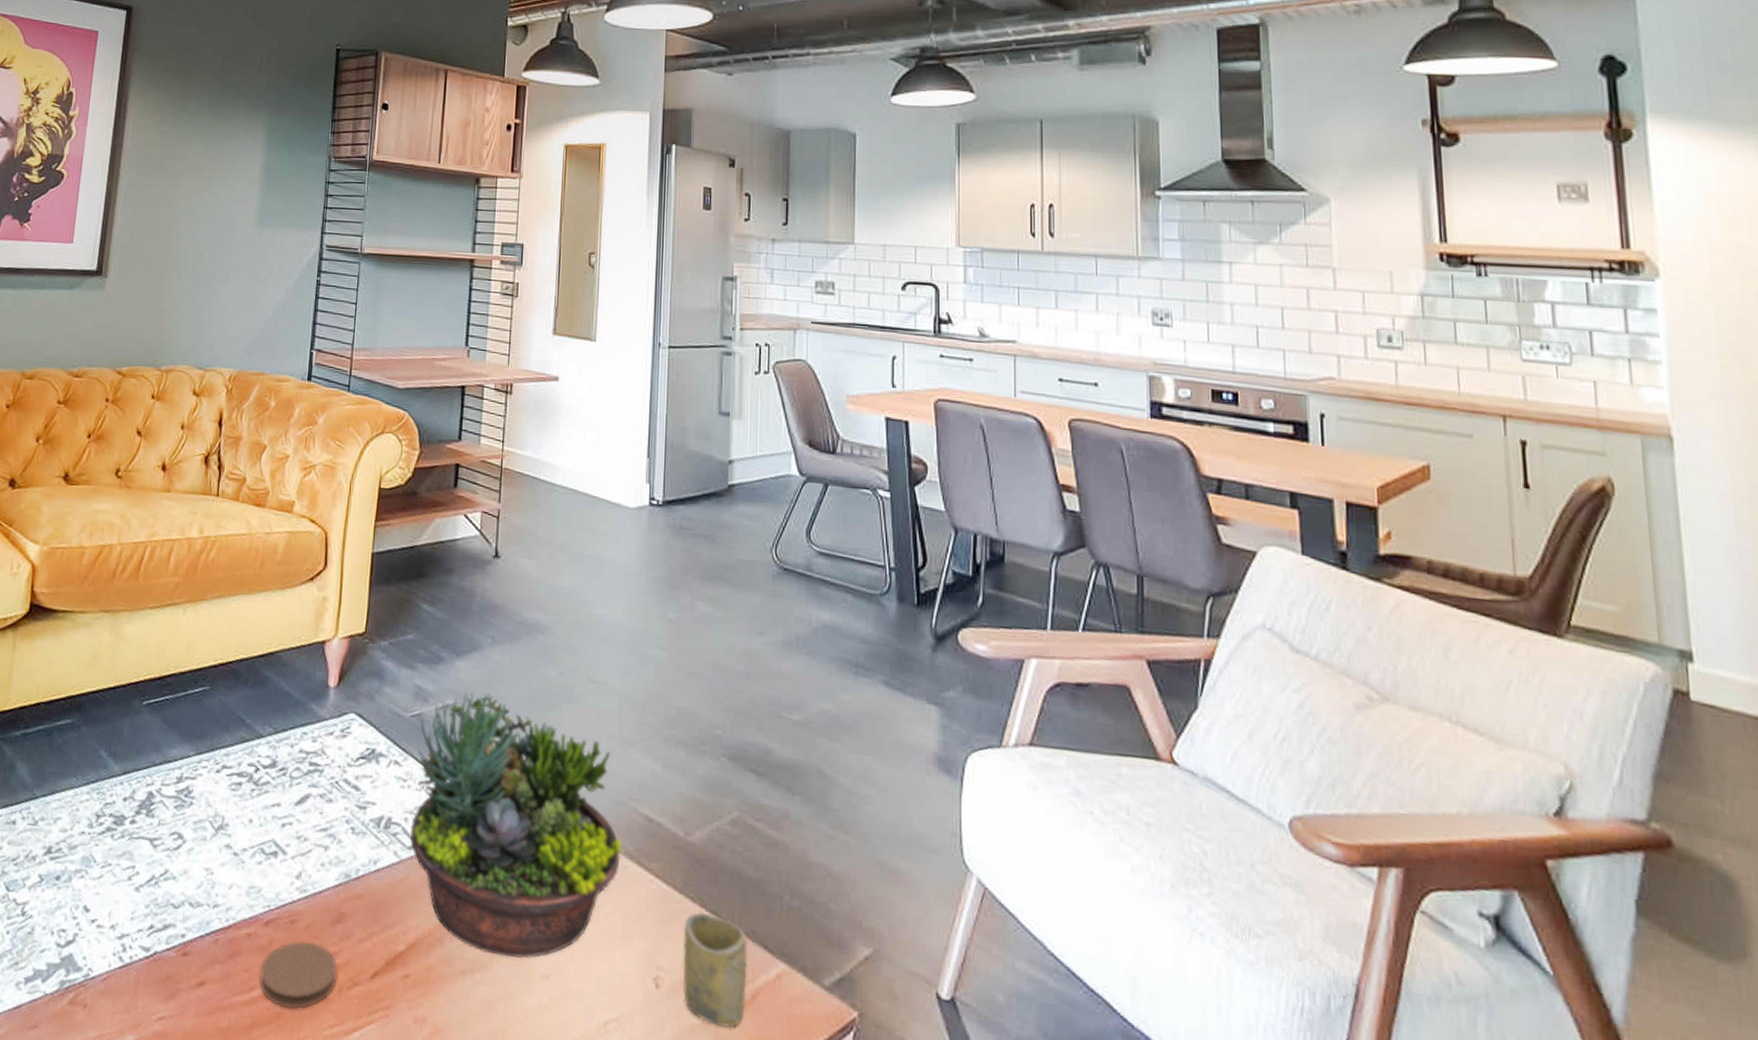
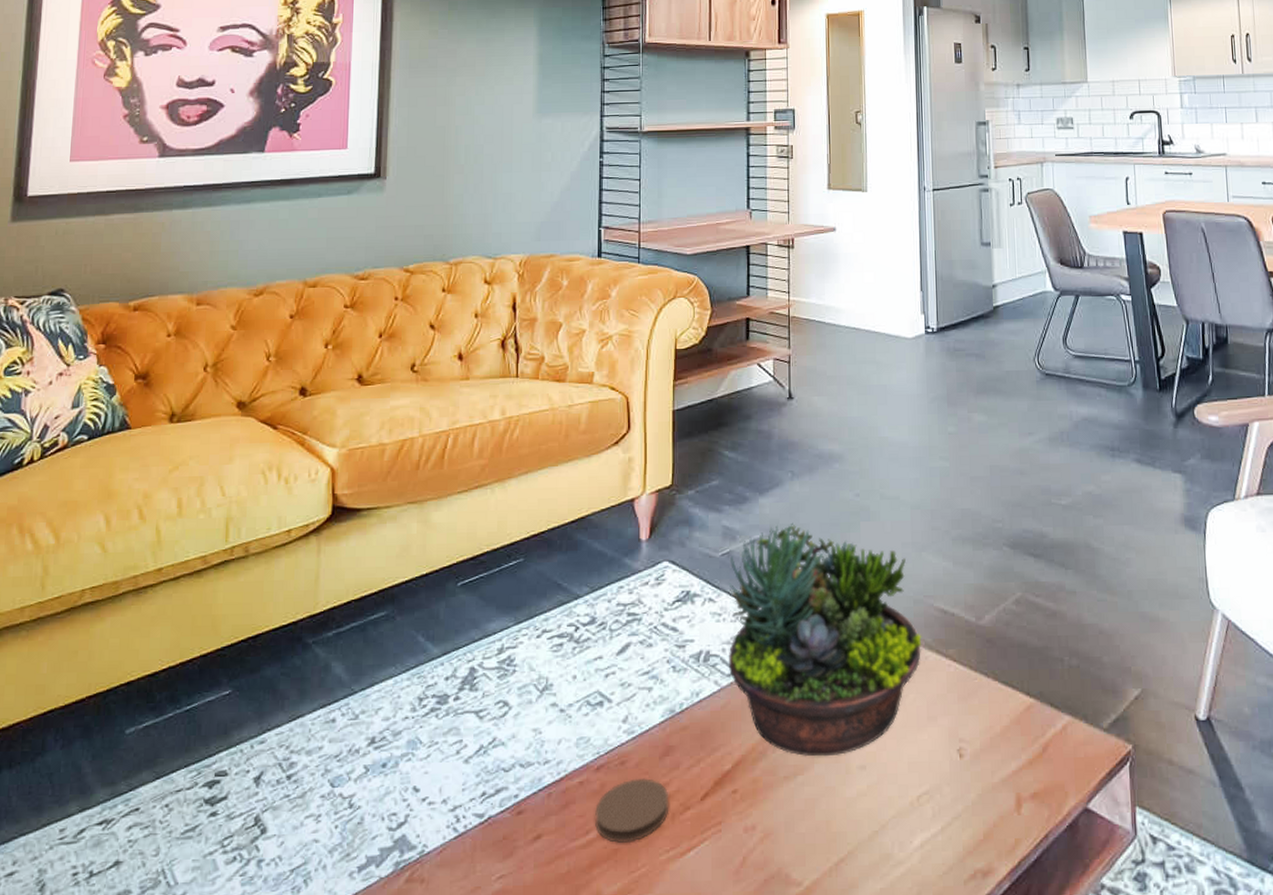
cup: present [682,912,748,1028] -> none [981,684,1039,781]

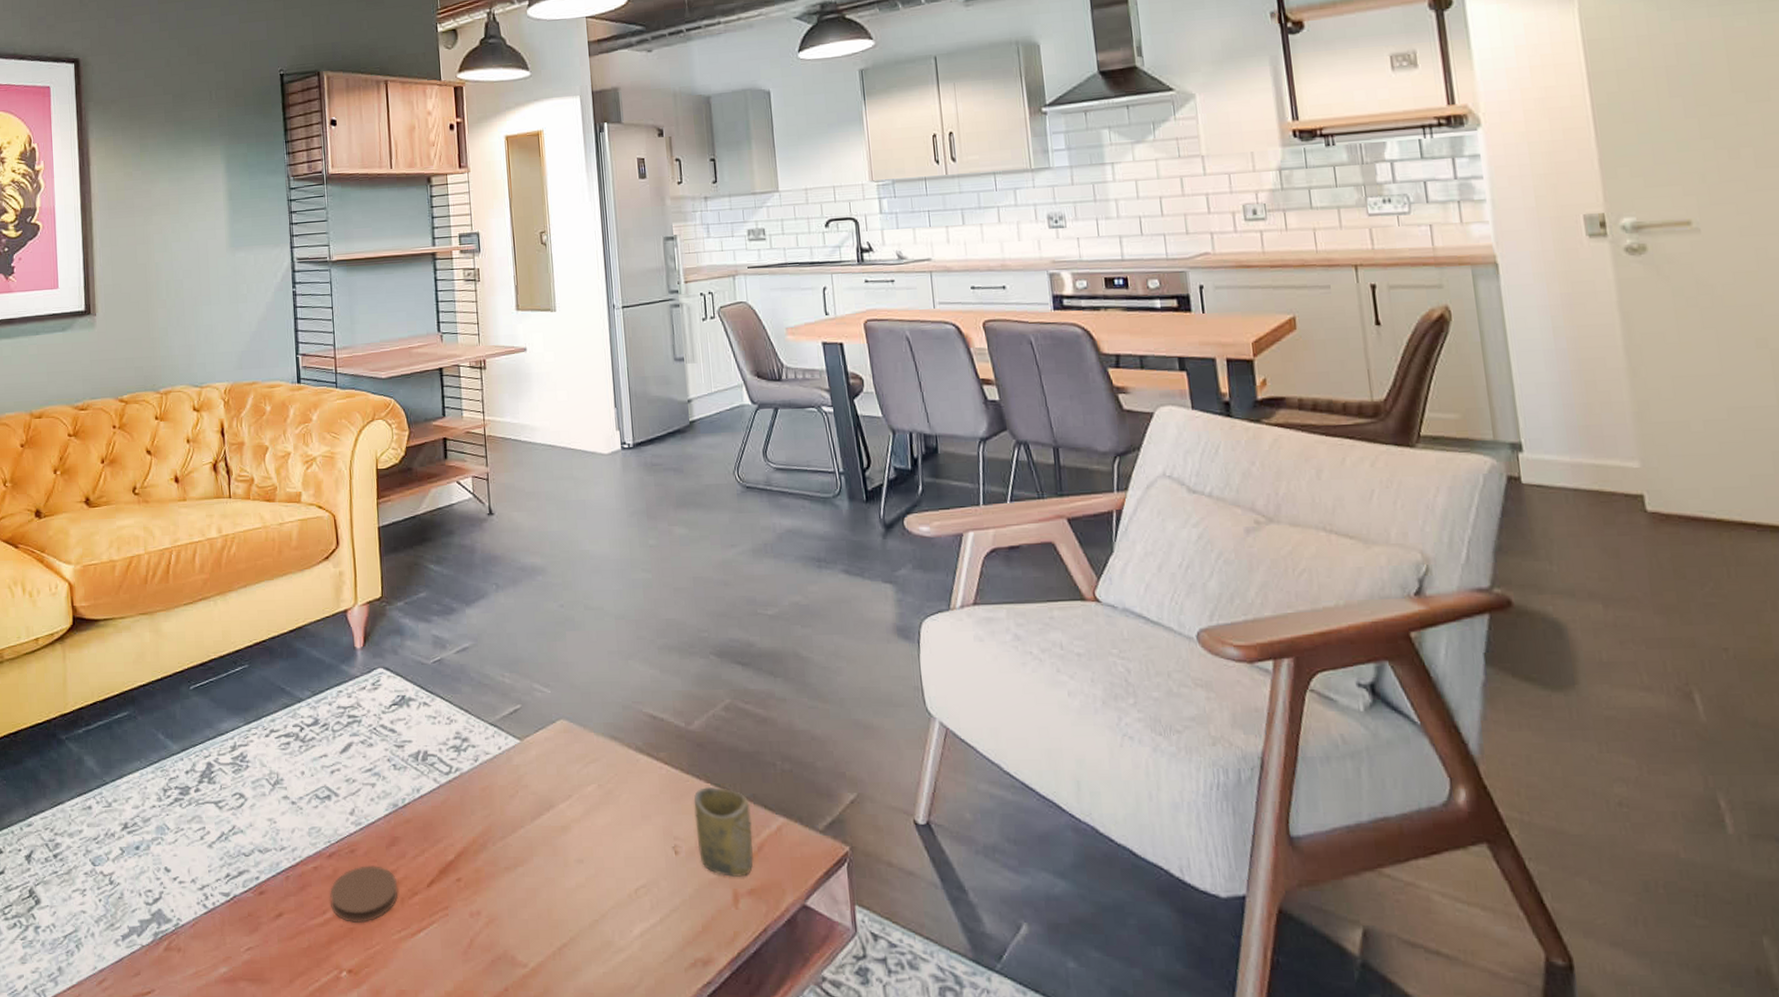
succulent planter: present [729,522,922,757] -> none [441,632,633,850]
cup: none [981,684,1039,781] -> present [694,786,754,878]

